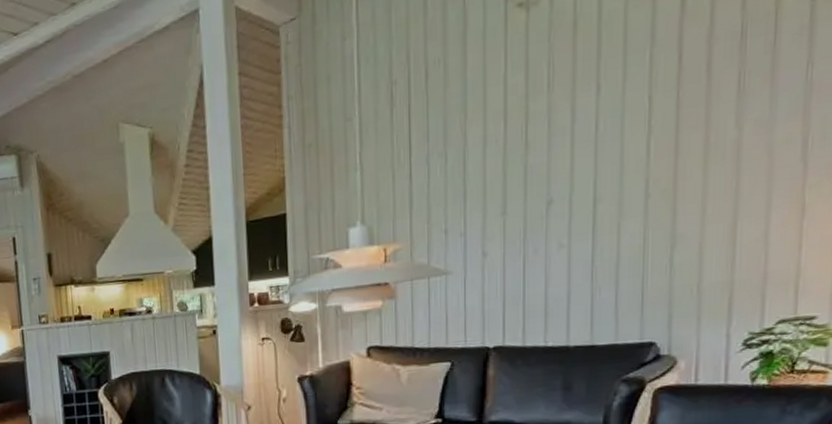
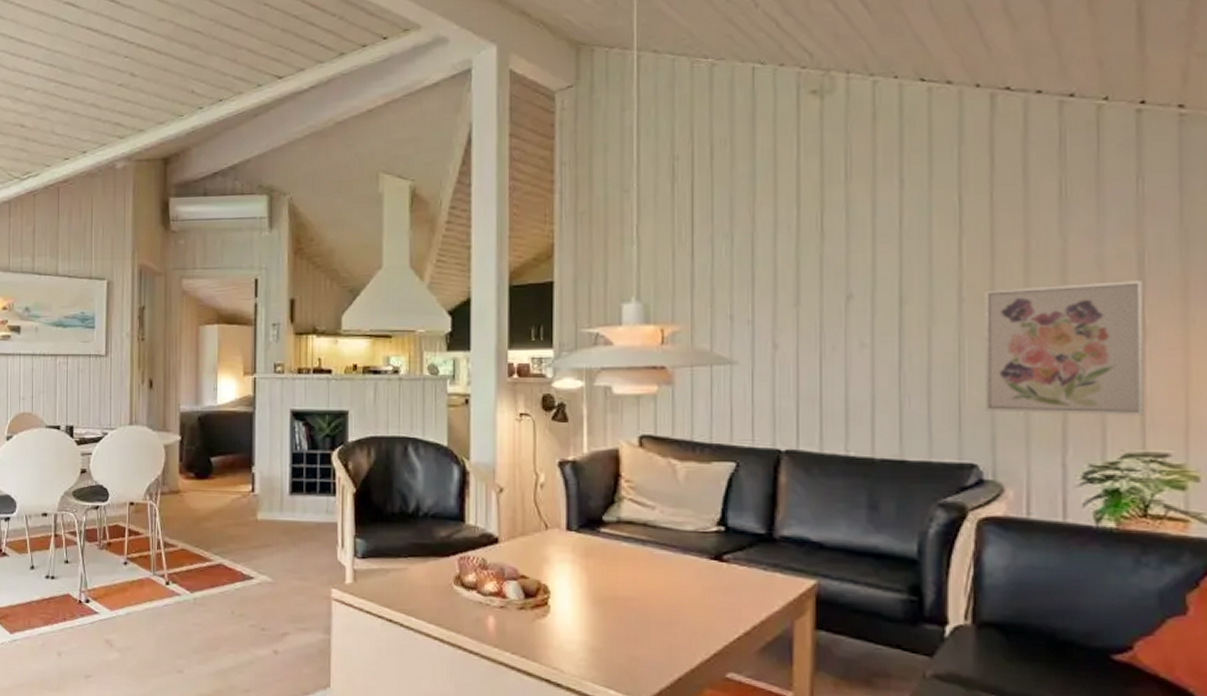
wall art: none [663,162,806,295] -> present [984,280,1145,416]

